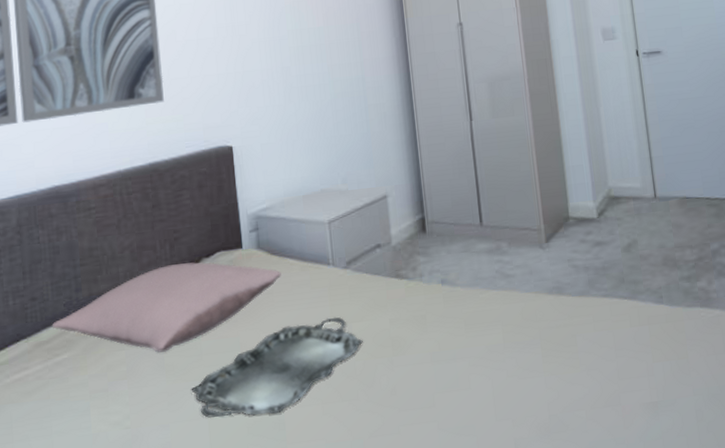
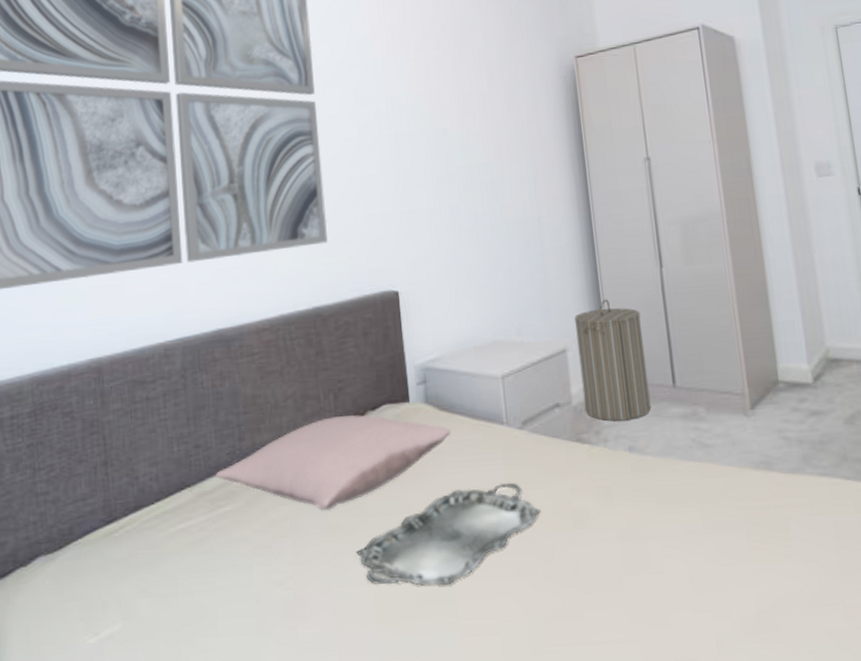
laundry hamper: none [394,149,462,258] -> present [574,299,652,422]

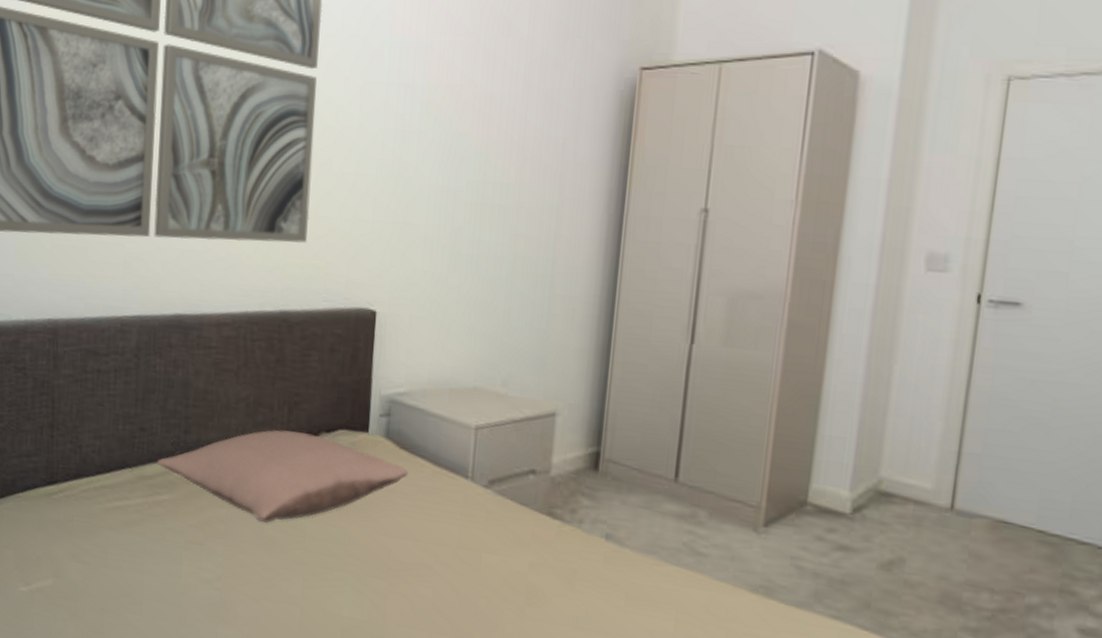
serving tray: present [357,482,541,586] -> none [289,534,492,627]
laundry hamper: present [574,299,652,422] -> none [564,366,654,507]

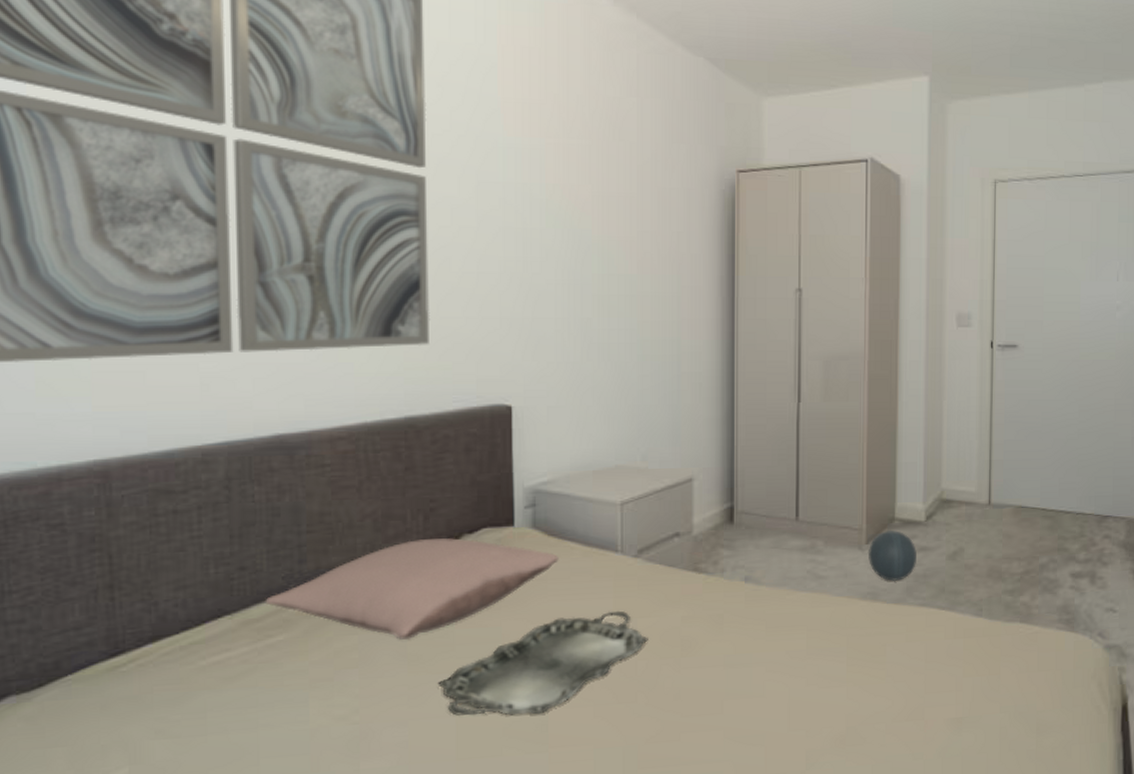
serving tray: none [289,534,492,627] -> present [439,610,648,716]
ball: none [764,515,834,580] -> present [867,530,917,581]

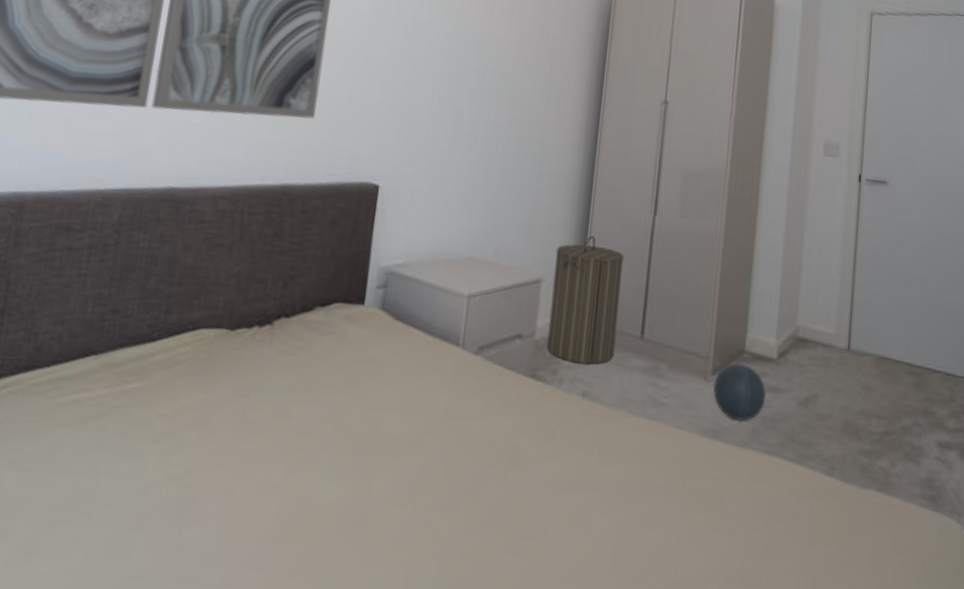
pillow: present [265,538,559,640] -> none [128,305,402,407]
serving tray: present [439,610,648,716] -> none [269,406,478,508]
laundry hamper: none [705,430,773,552] -> present [546,235,624,365]

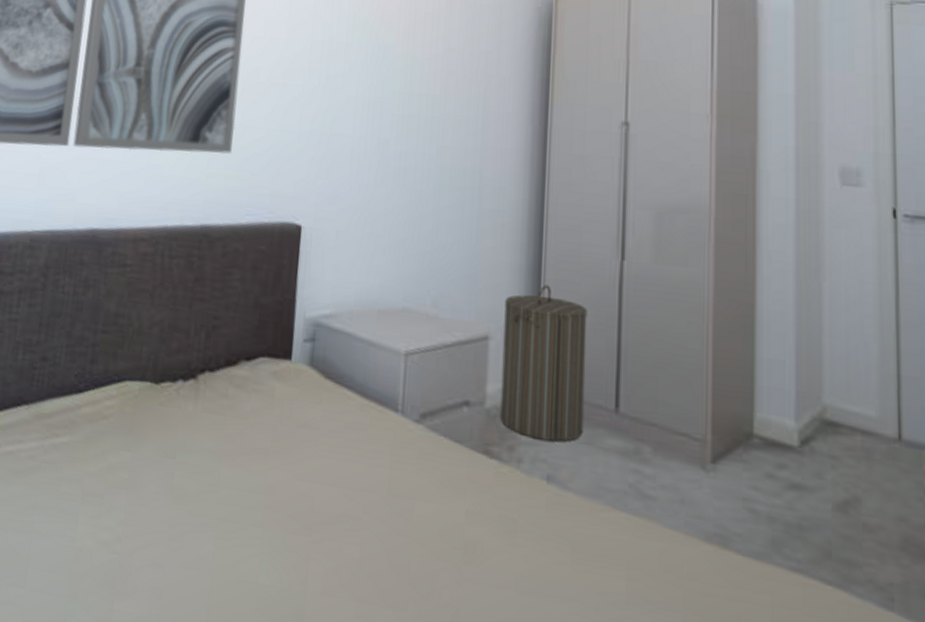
ball: present [713,363,766,421] -> none [713,449,786,526]

